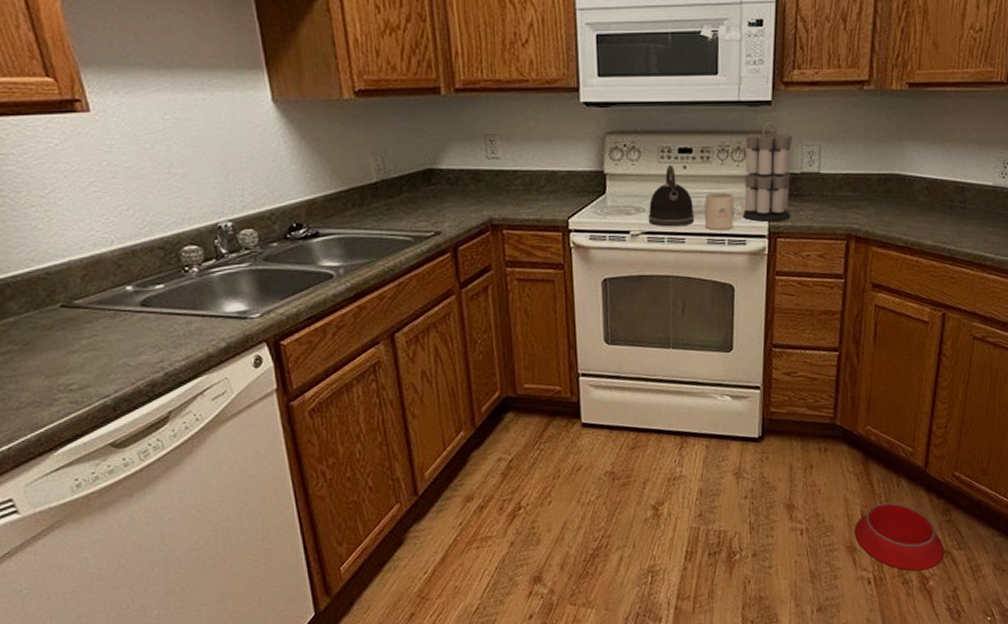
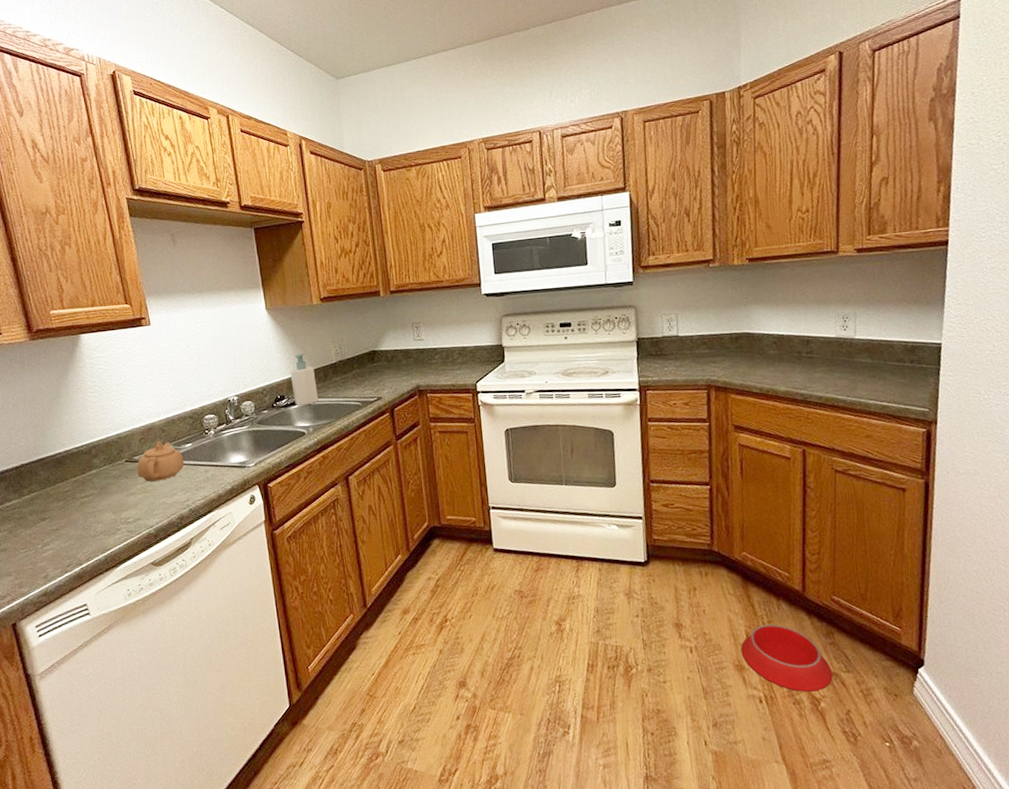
teapot: none [79,280,154,335] -> present [137,441,185,482]
soap bottle: none [310,166,353,239] -> present [290,353,319,406]
kettle: present [648,164,695,227] -> none [539,336,577,386]
mug: present [704,192,746,231] -> none [583,356,618,387]
spice rack: present [743,122,793,222] -> none [614,298,656,378]

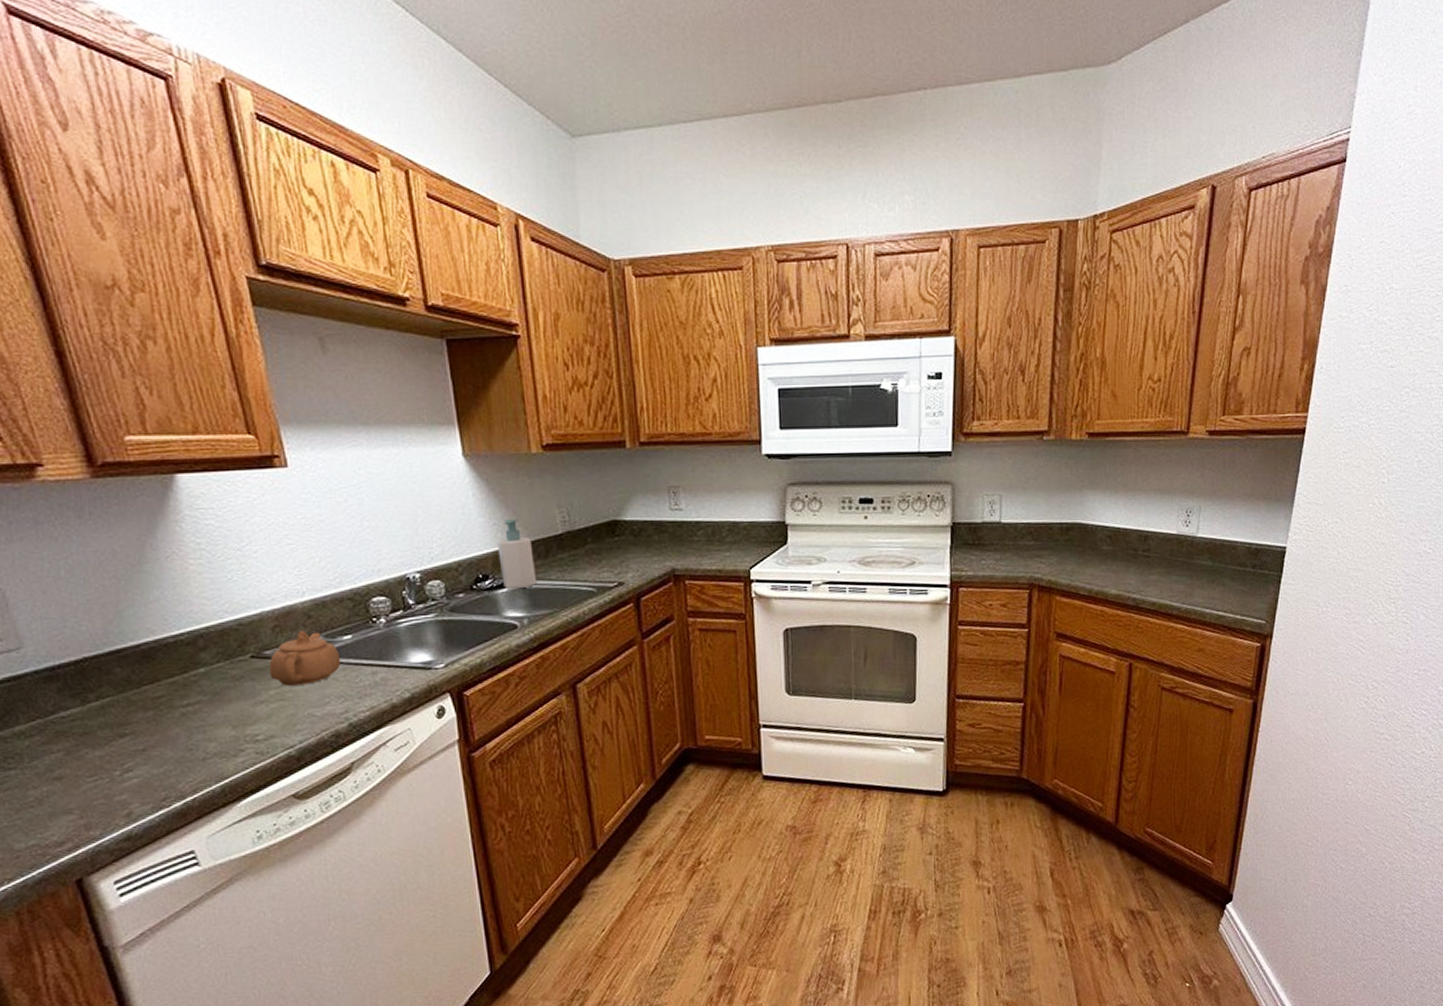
pet bowl: present [741,624,833,692] -> none [1043,860,1138,933]

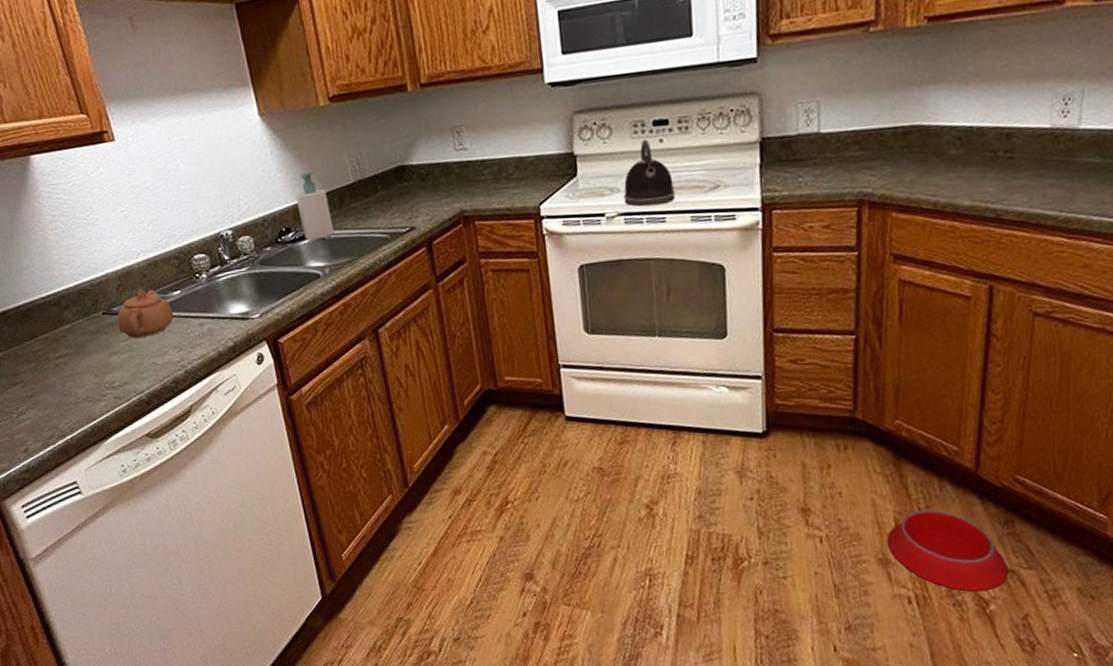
kettle: none [829,514,876,577] -> present [623,139,676,207]
pet bowl: none [1043,860,1138,933] -> present [887,510,1008,592]

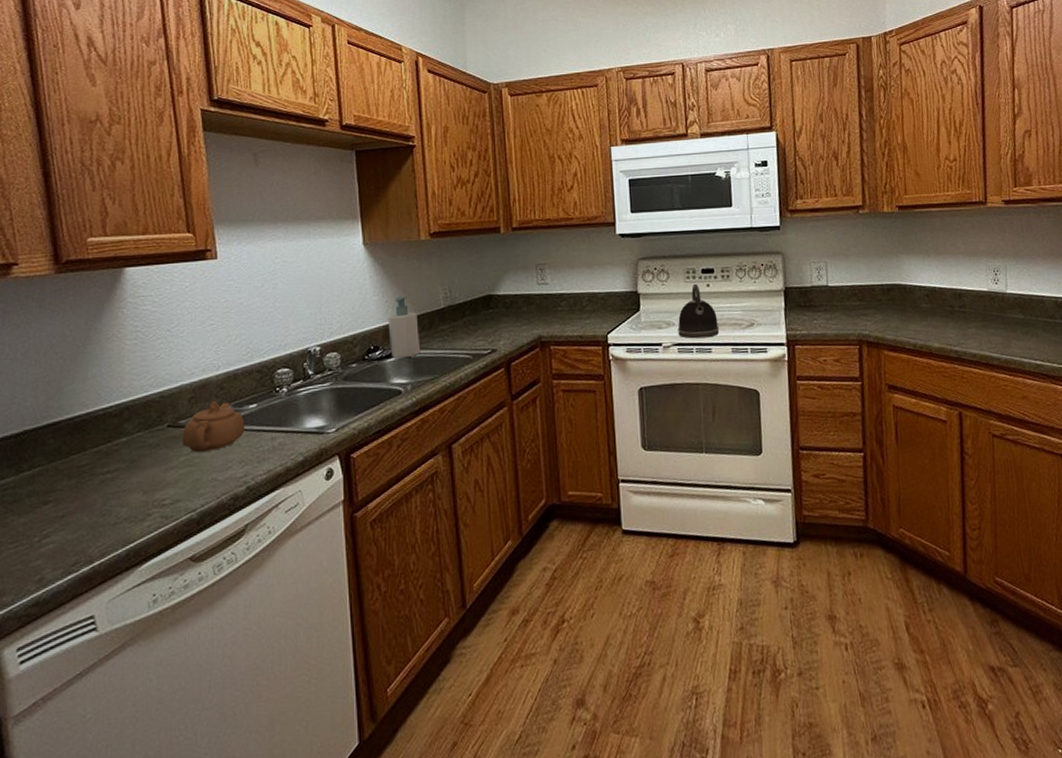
pet bowl: present [887,510,1008,592] -> none [900,612,999,693]

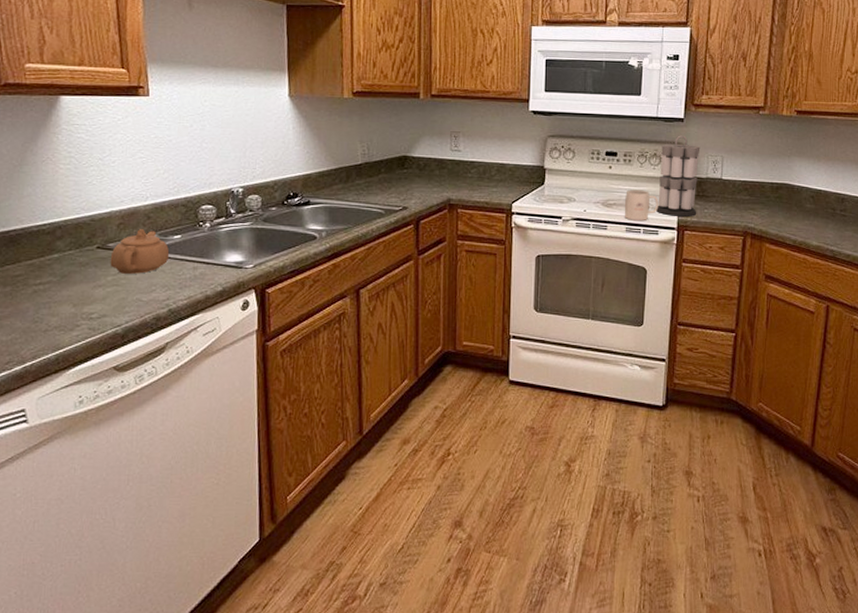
soap bottle: present [388,295,421,359] -> none [308,148,337,207]
kettle: present [677,283,720,339] -> none [578,164,617,216]
mug: none [727,306,765,341] -> present [624,189,659,222]
spice rack: none [760,244,805,331] -> present [656,135,701,217]

